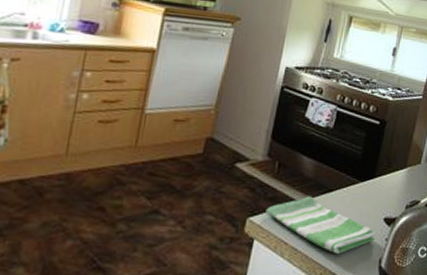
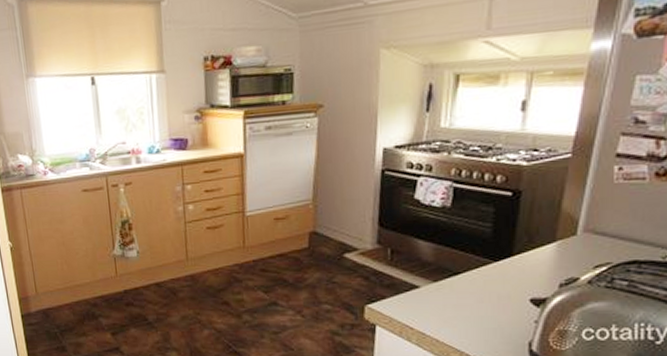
dish towel: present [265,196,375,255] -> none [384,280,520,338]

